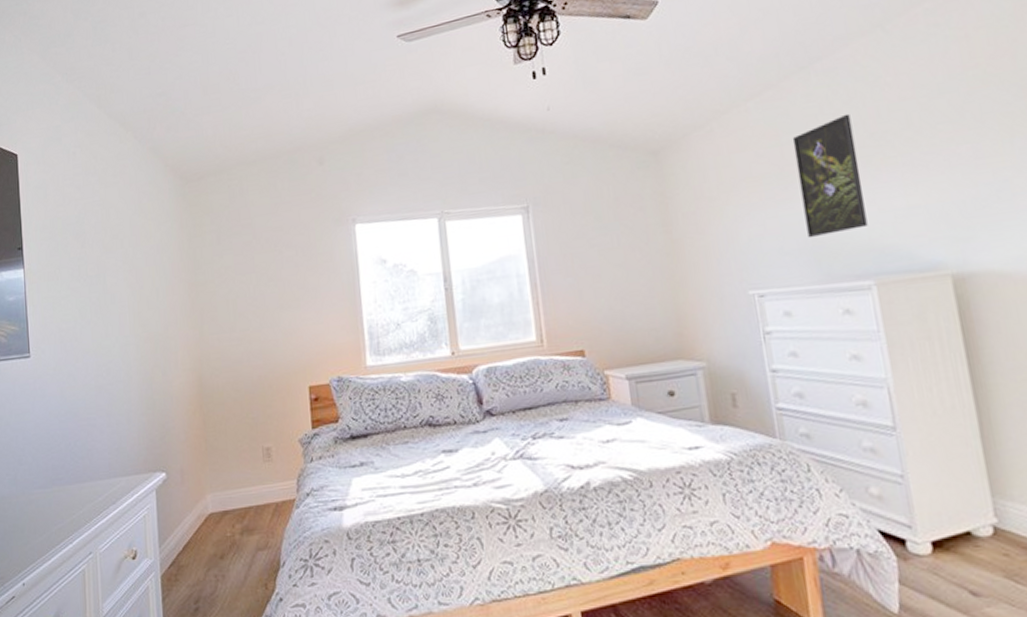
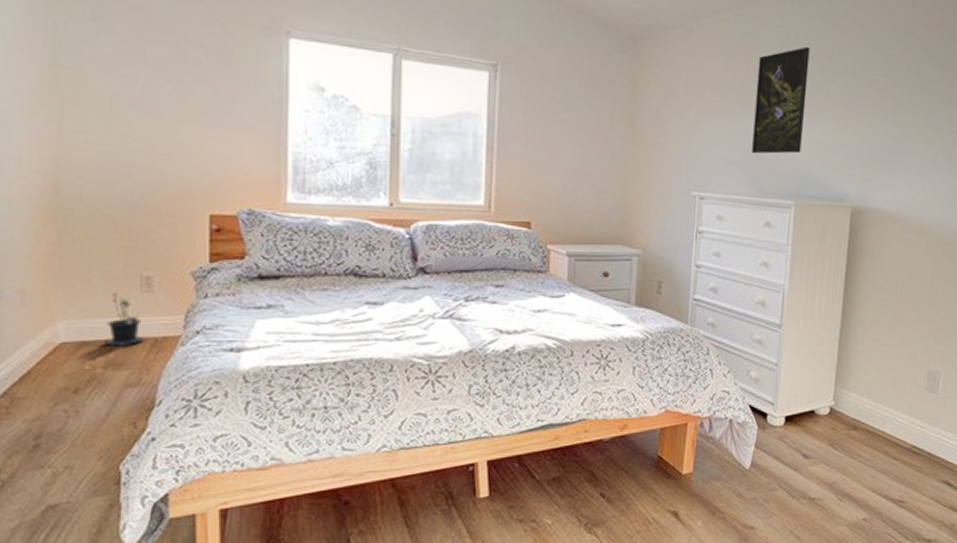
potted plant: none [240,465,268,514] -> present [105,292,144,347]

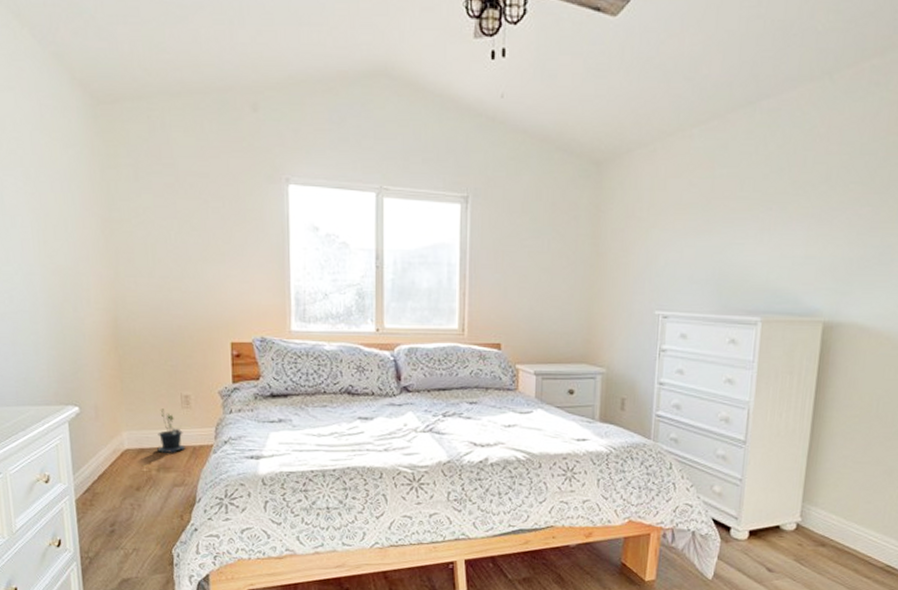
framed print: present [752,46,810,154] -> none [717,157,780,271]

